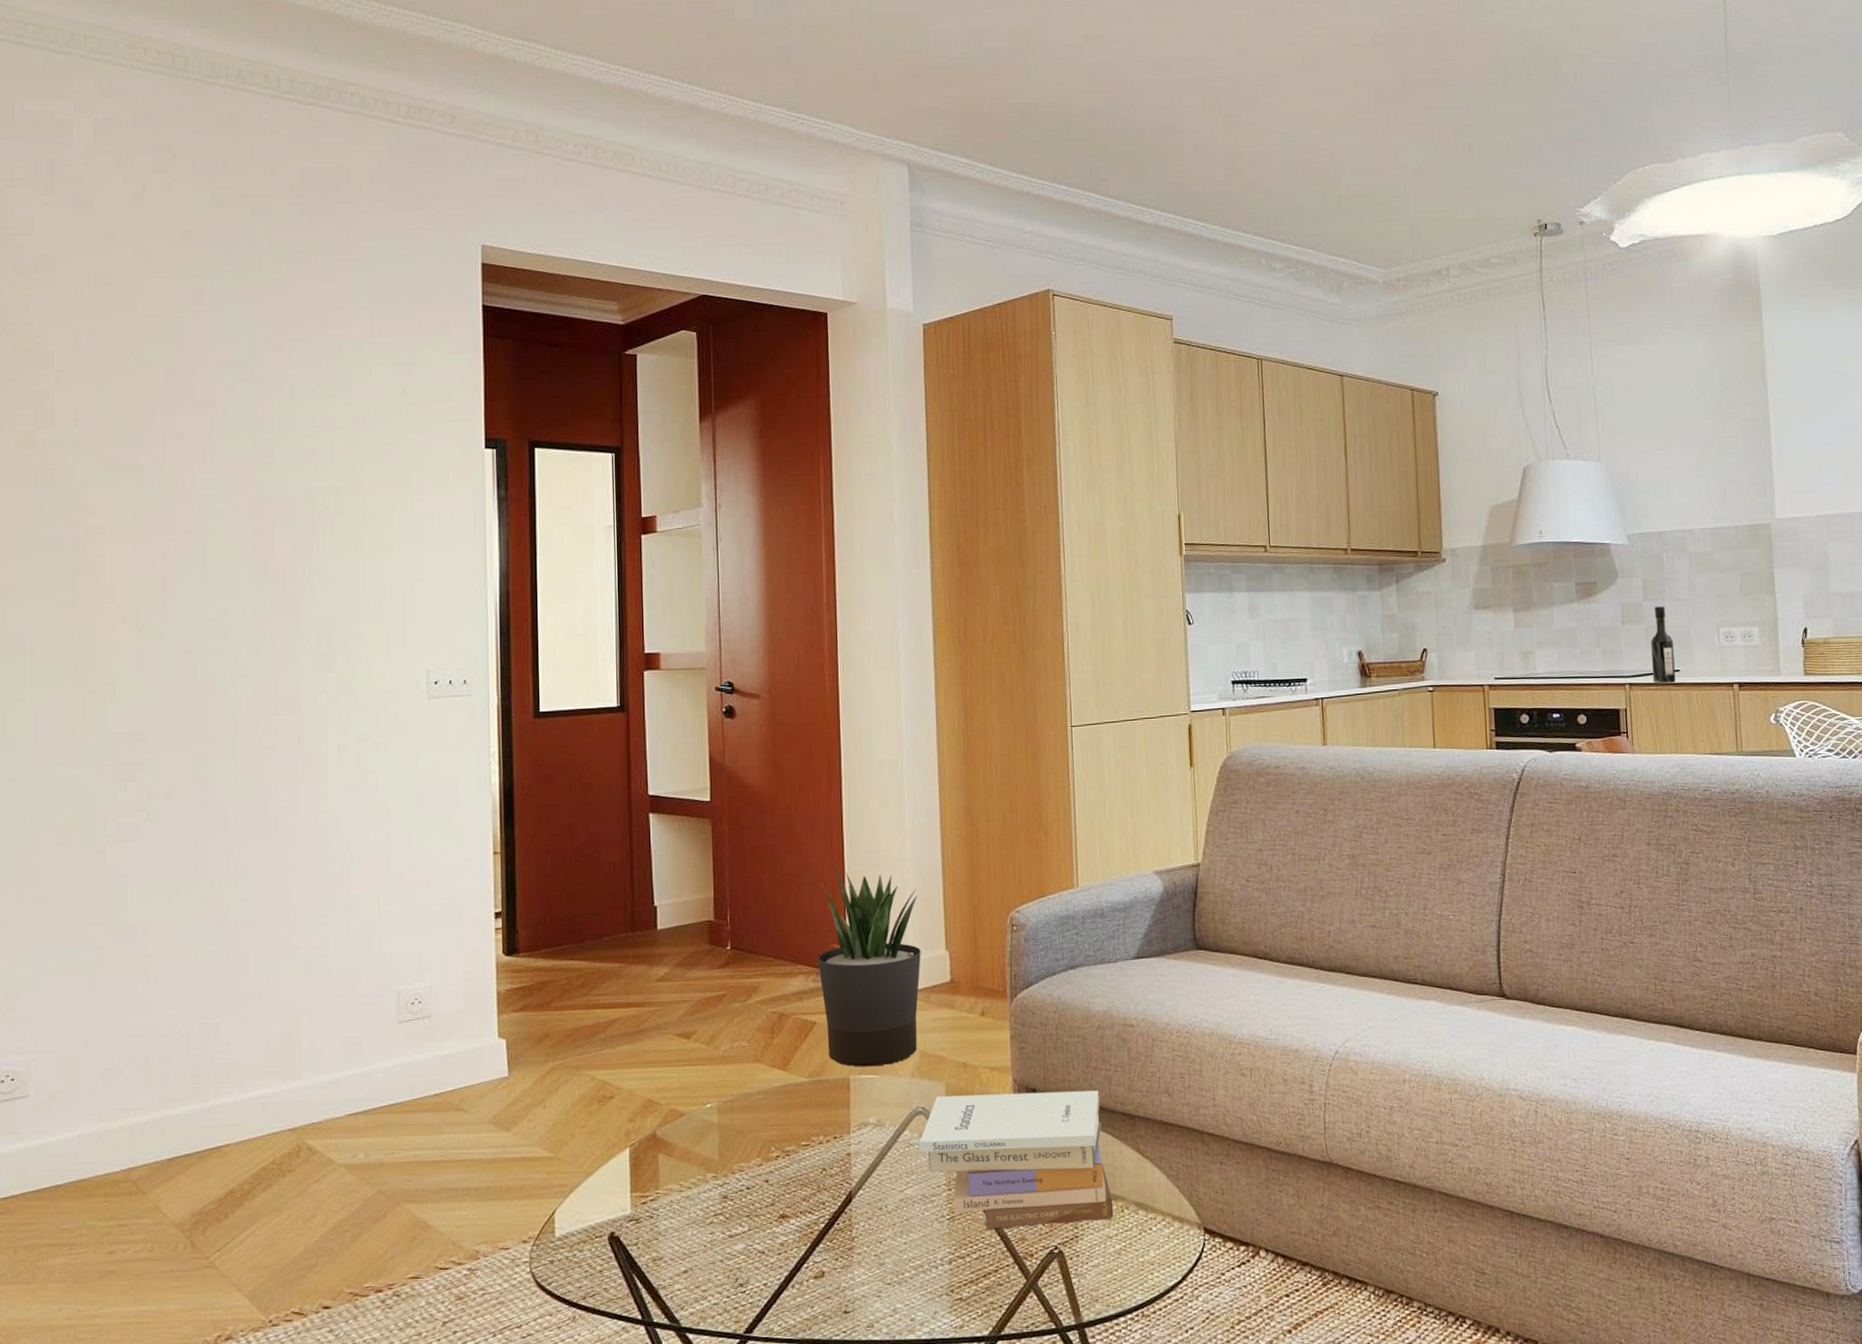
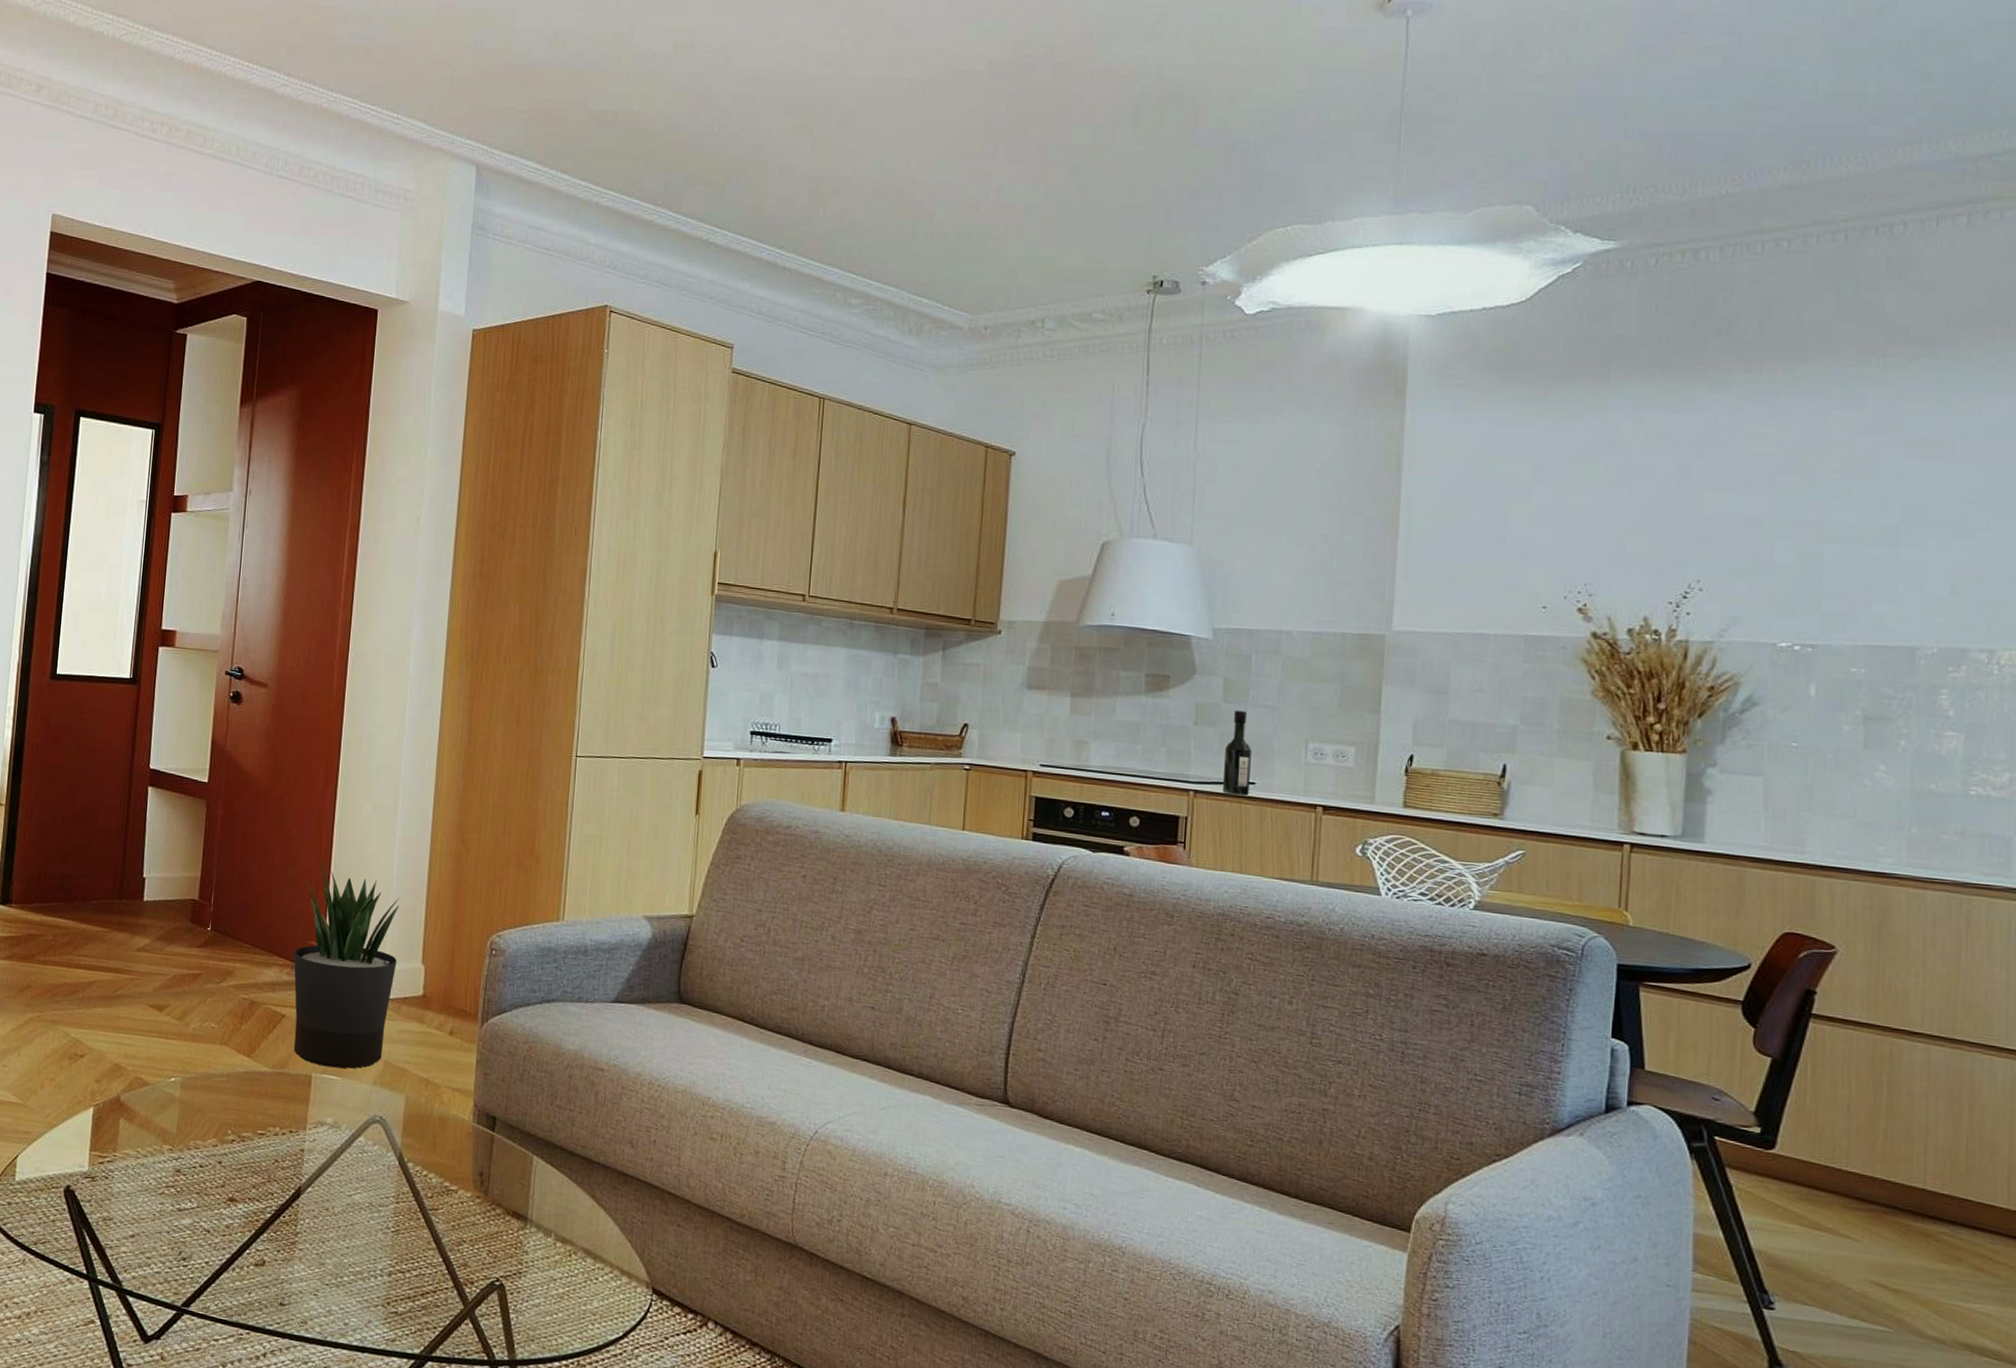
books: present [919,1090,1114,1230] -> none [372,1107,562,1261]

